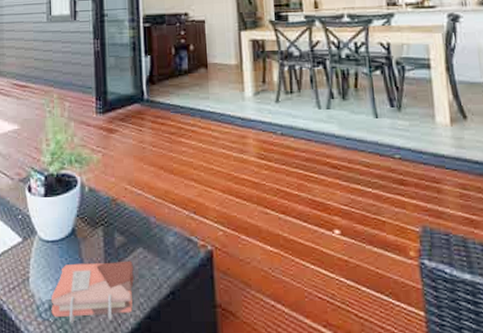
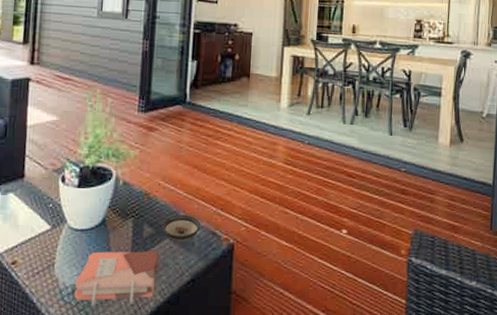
saucer: none [133,220,174,250] -> present [161,214,201,242]

